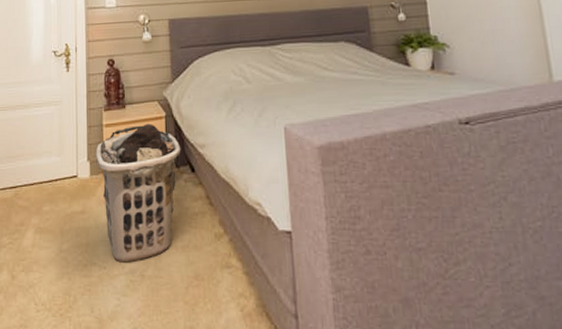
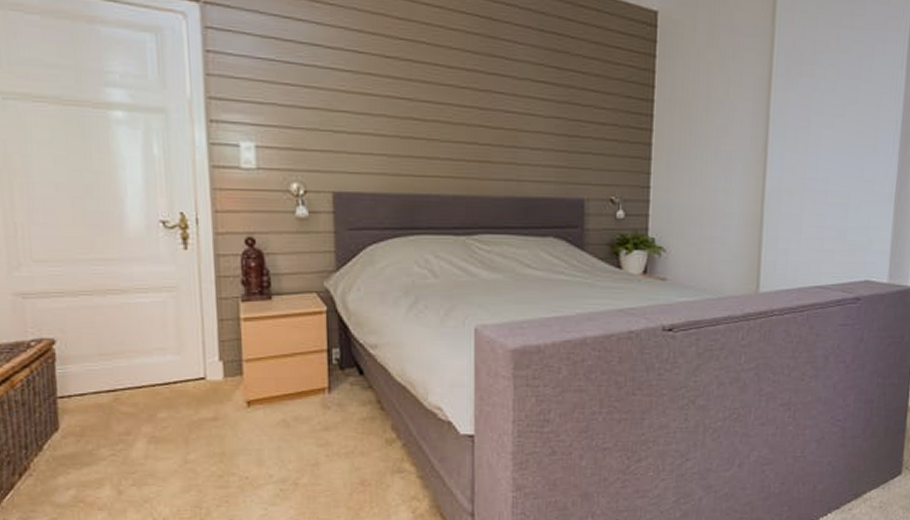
clothes hamper: present [95,124,181,263] -> none [230,319,347,472]

